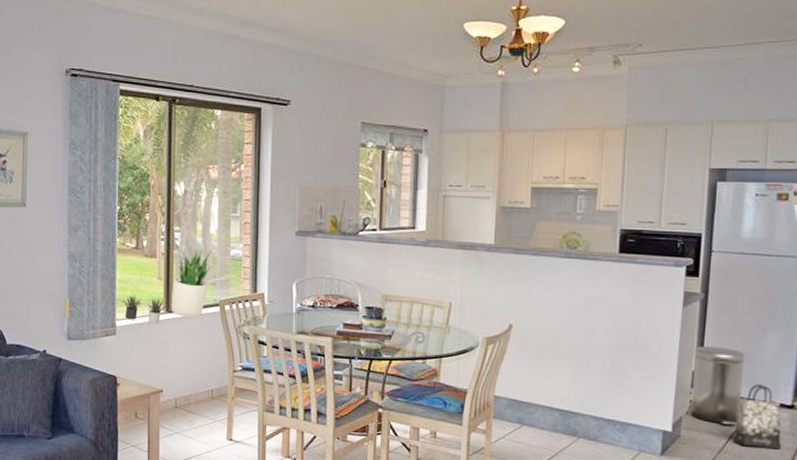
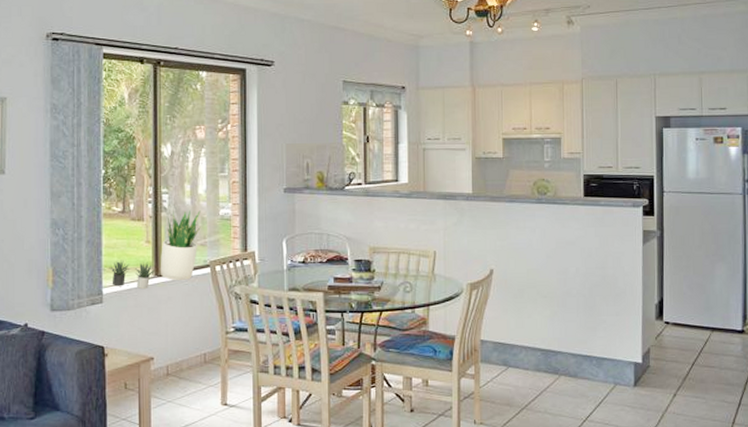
pedal bin: present [690,346,745,425] -> none [655,280,699,353]
shopping bag: present [734,384,782,450] -> none [696,313,737,373]

